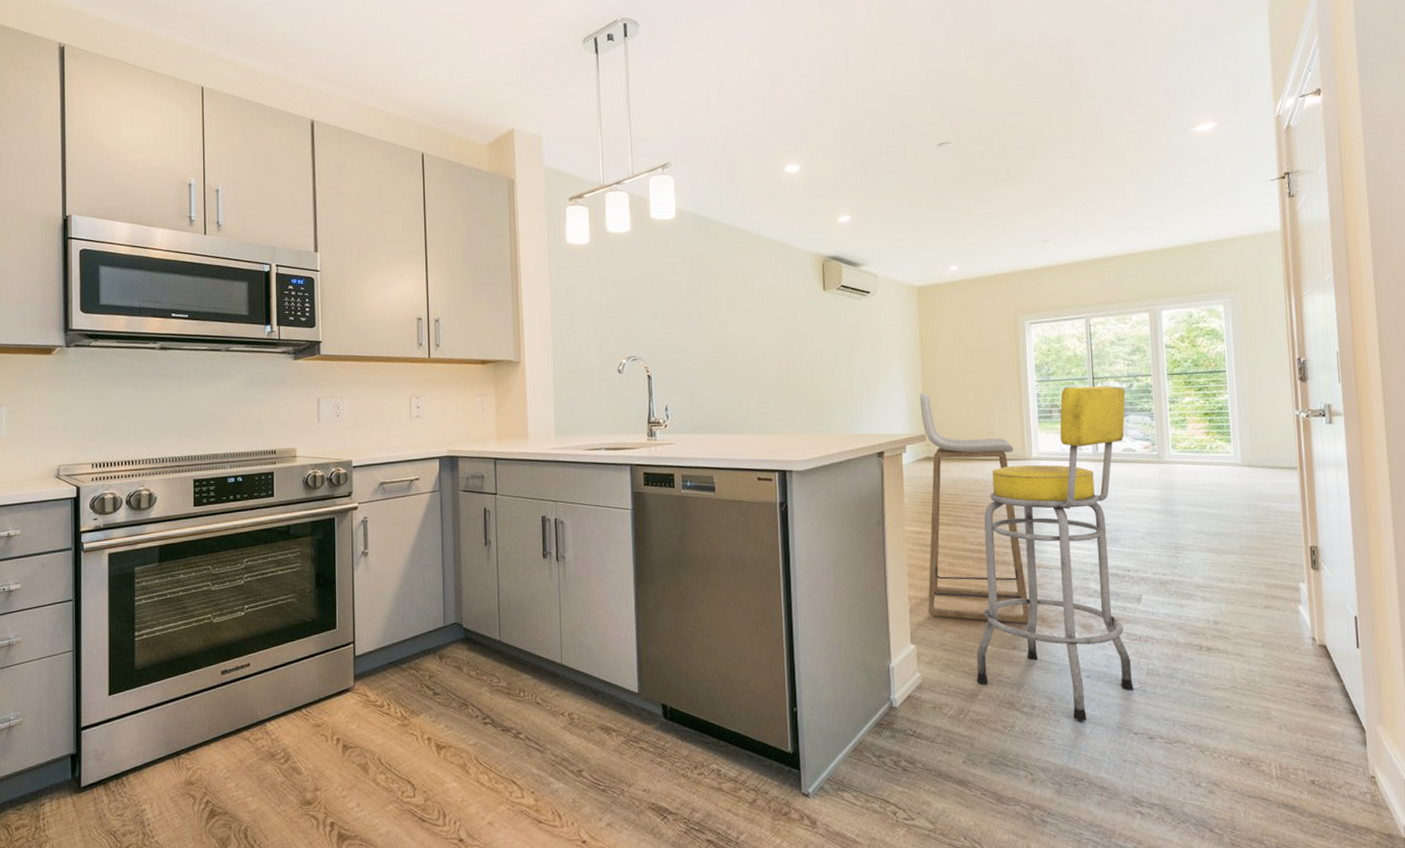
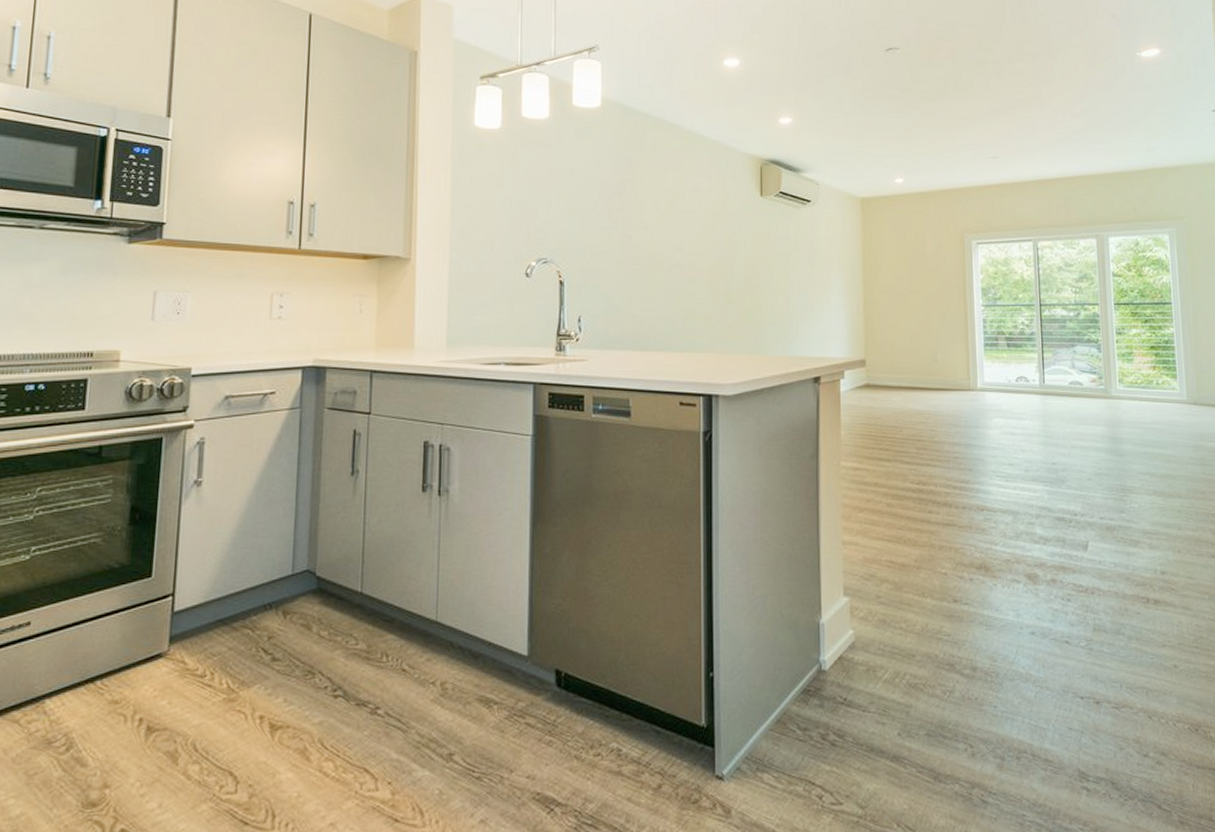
bar stool: present [919,392,1030,624] -> none [860,313,973,573]
bar stool: present [976,386,1134,721] -> none [914,314,1080,684]

